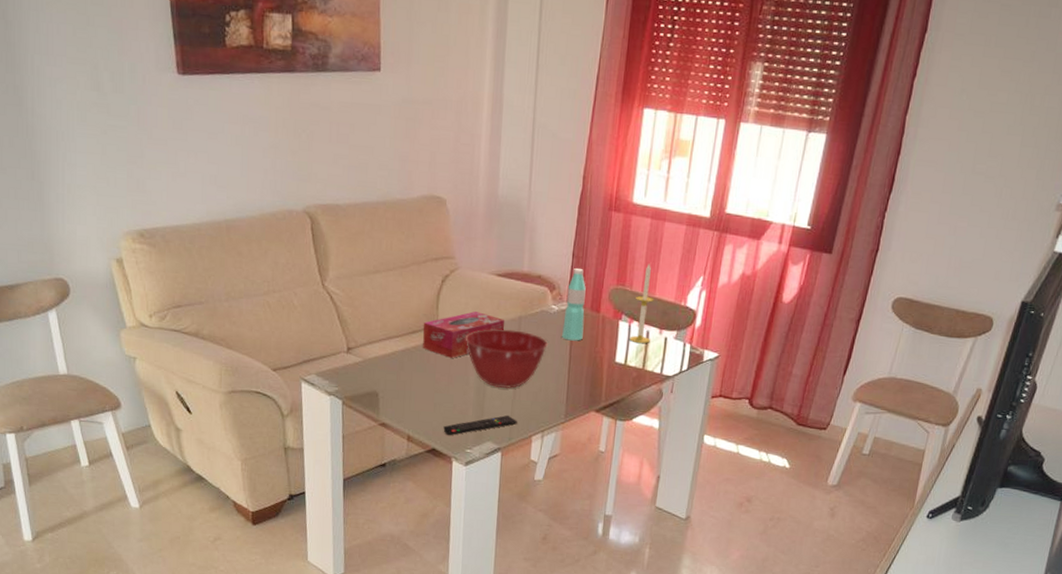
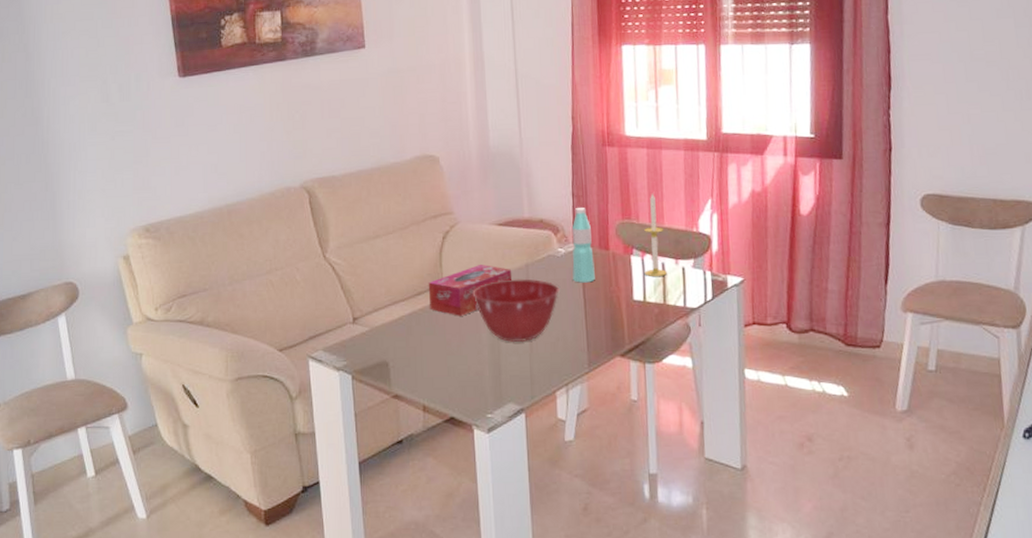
remote control: present [443,415,517,436] -> none [460,372,538,401]

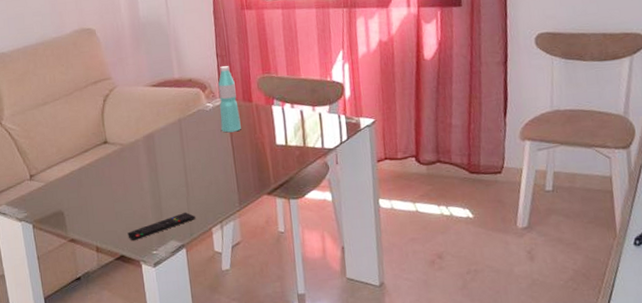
tissue box: present [428,265,513,316] -> none [93,122,168,168]
remote control: none [460,372,538,401] -> present [127,213,195,241]
mixing bowl: present [472,279,559,343] -> none [133,132,210,189]
candle: present [644,193,667,277] -> none [283,49,305,124]

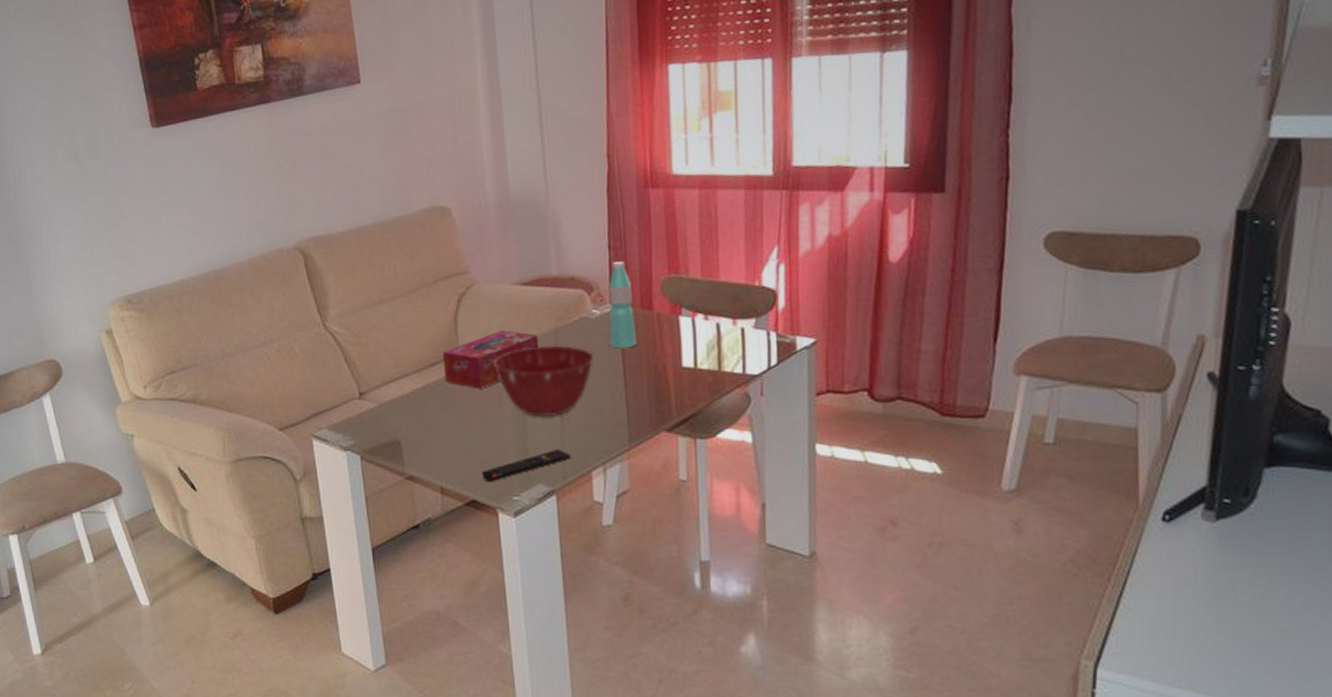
tissue box: none [93,122,168,168] -> present [442,330,539,389]
mixing bowl: none [133,132,210,189] -> present [493,345,594,418]

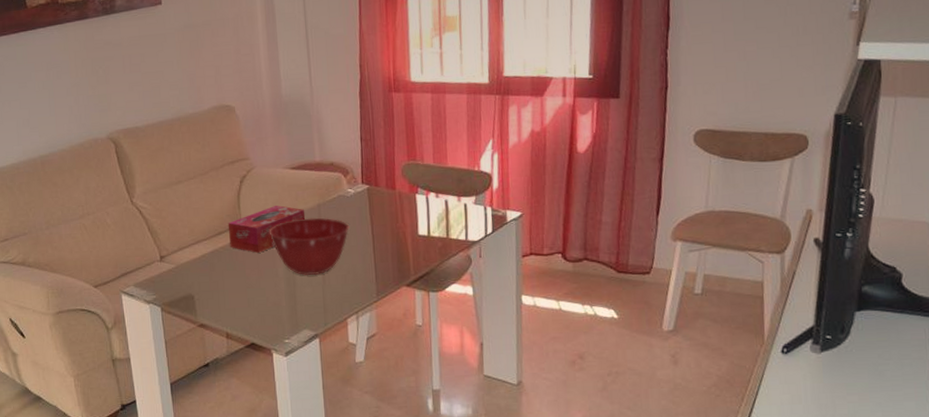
remote control: present [482,450,571,483] -> none [259,301,331,329]
water bottle: present [608,261,636,349] -> none [360,151,383,220]

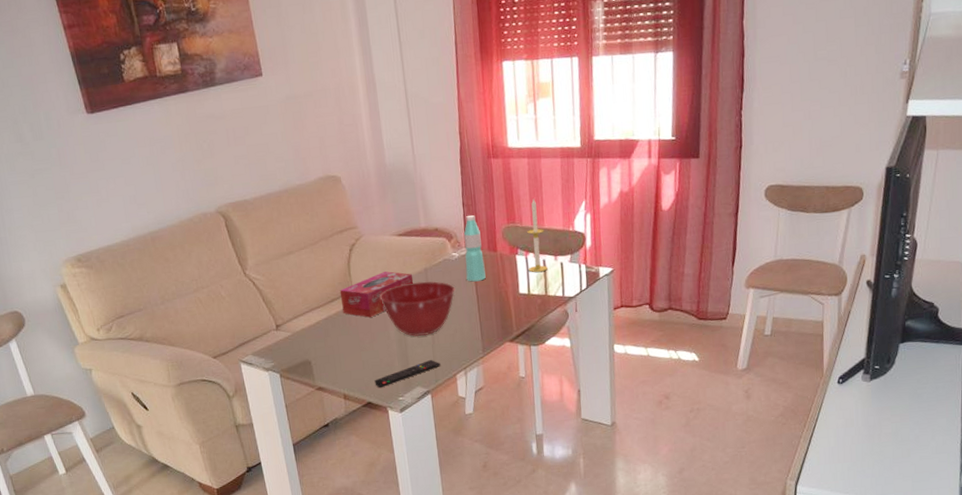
remote control: none [259,301,331,329] -> present [374,360,441,388]
water bottle: none [360,151,383,220] -> present [463,215,486,282]
candle: none [428,135,450,214] -> present [527,198,548,273]

